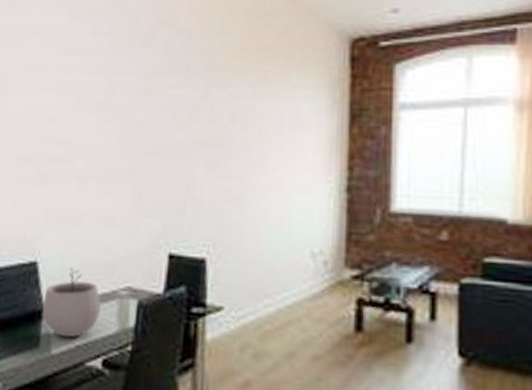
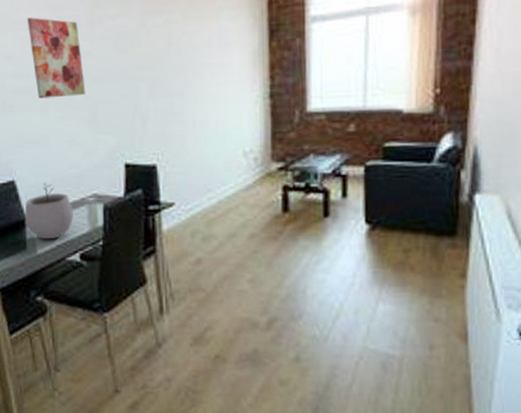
wall art: none [76,79,133,170] -> present [26,17,86,99]

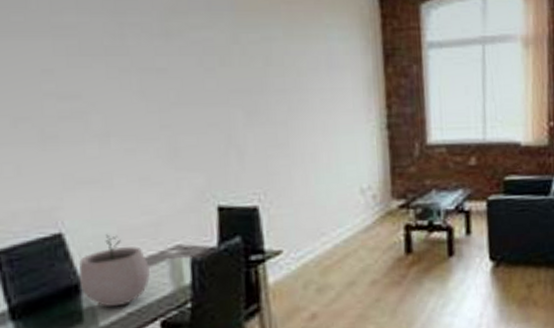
wall art: present [26,17,86,99] -> none [73,22,162,126]

